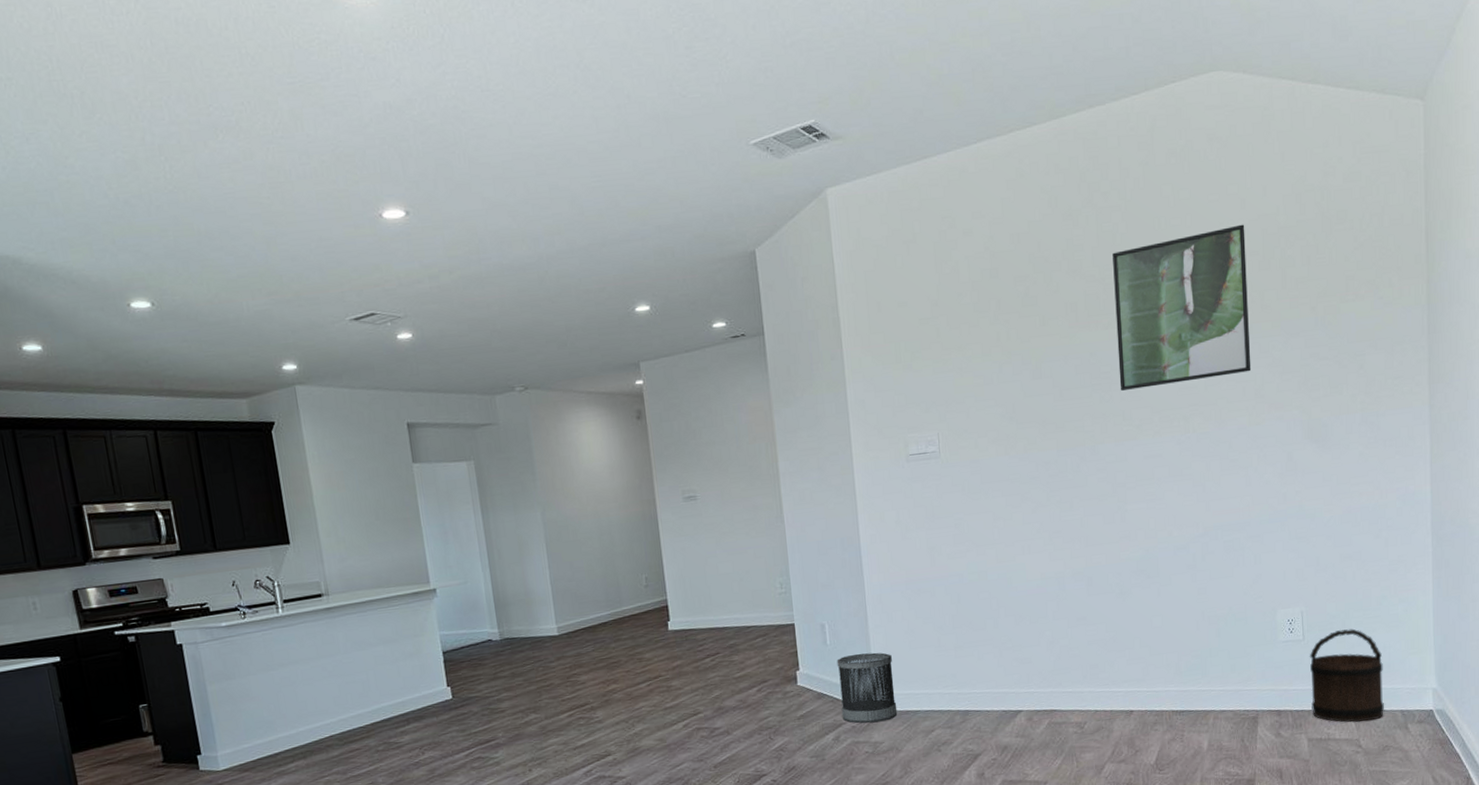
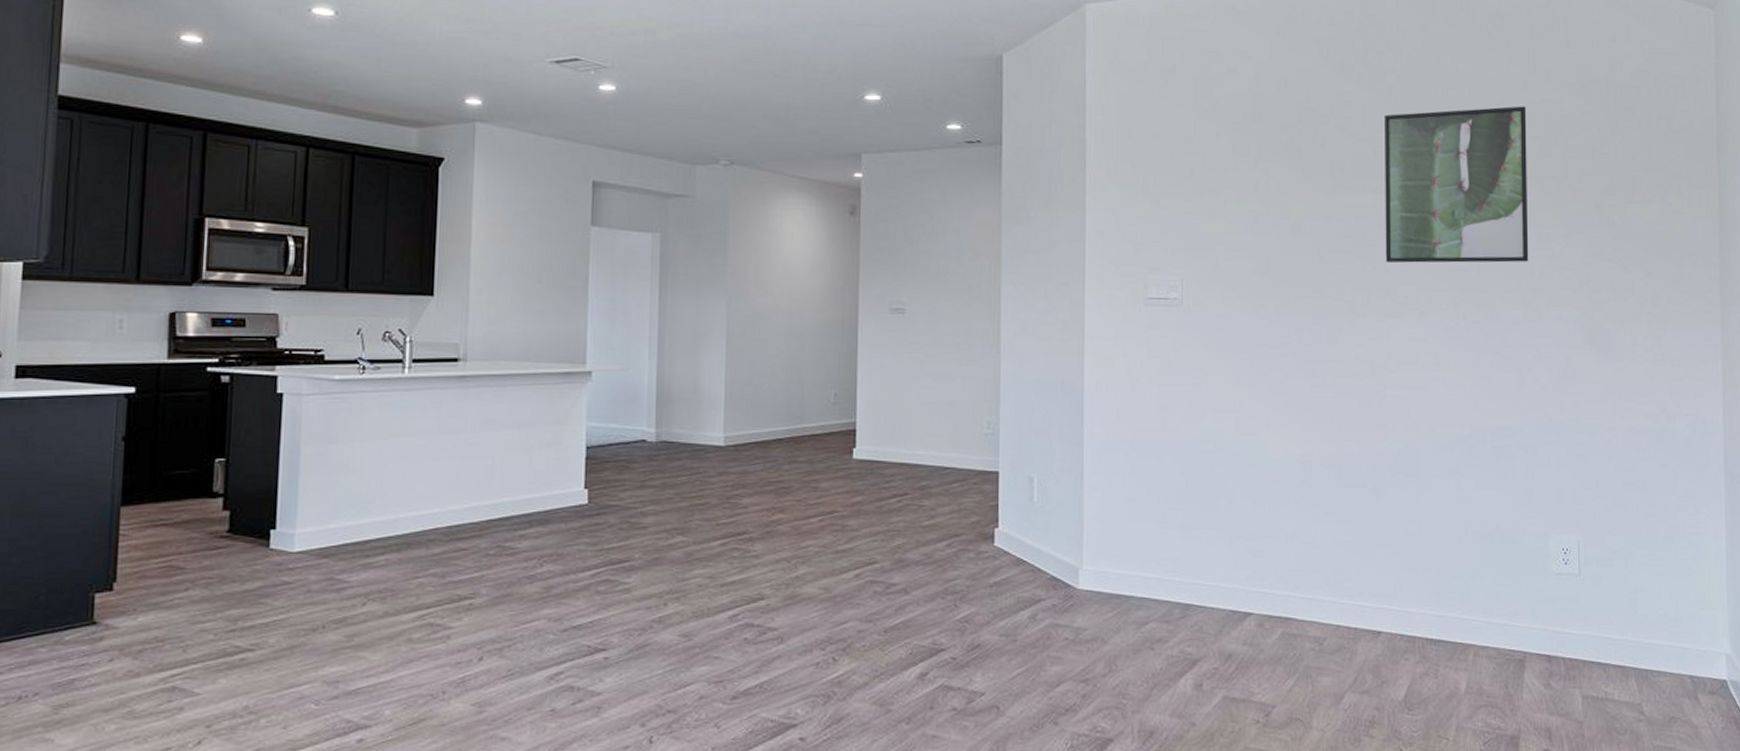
wastebasket: present [837,652,898,724] -> none [1042,517,1107,604]
bucket: present [1309,628,1384,723] -> none [1585,568,1671,684]

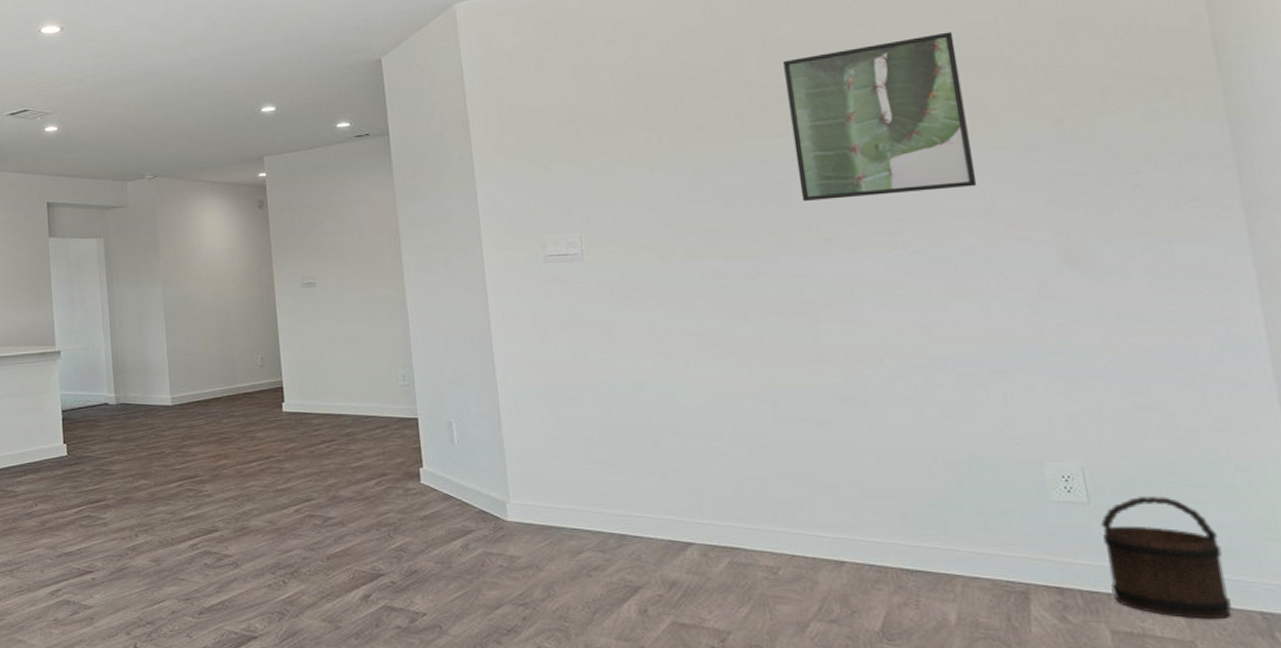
bucket: none [1585,568,1671,684] -> present [1100,495,1231,620]

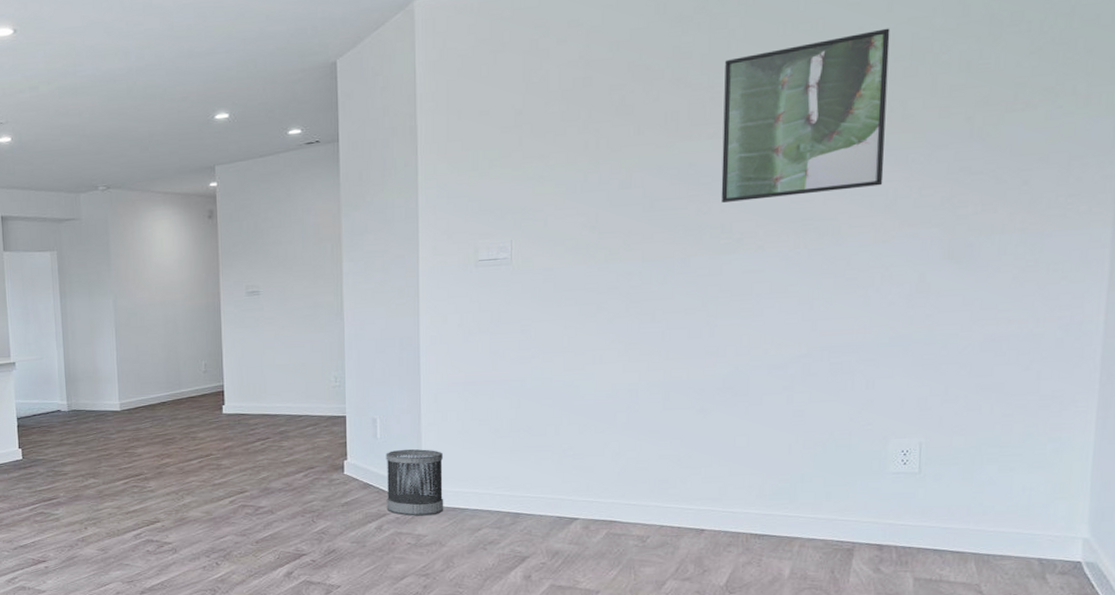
wastebasket: none [465,457,538,534] -> present [386,449,444,516]
bucket: present [1100,495,1231,620] -> none [922,465,1020,567]

